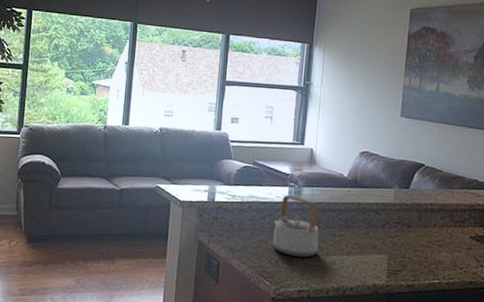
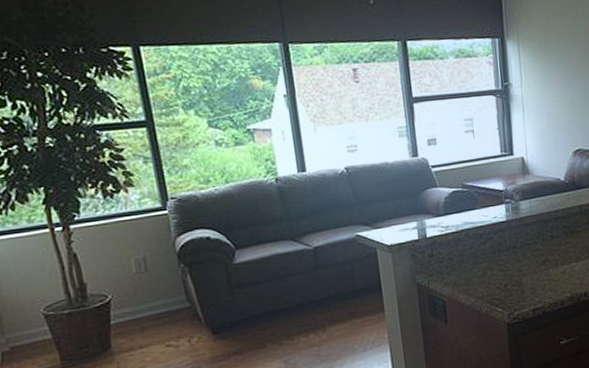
teapot: present [273,195,319,258] -> none [496,212,547,277]

